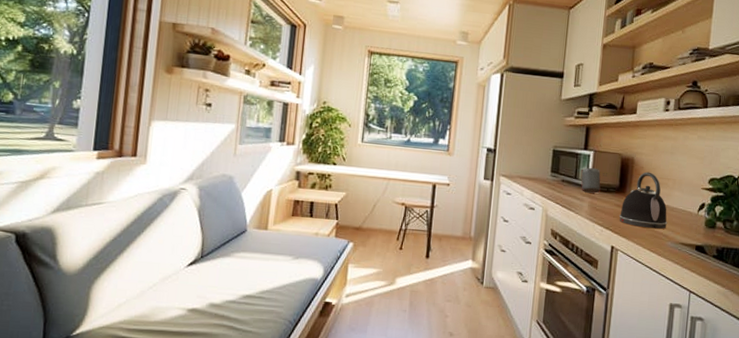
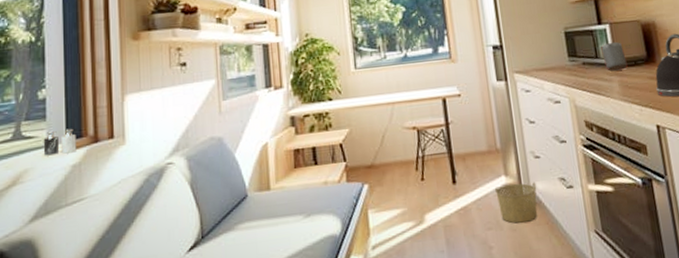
candle: none [71,138,103,162] -> present [43,128,77,156]
basket: none [461,268,497,302] -> present [495,182,537,224]

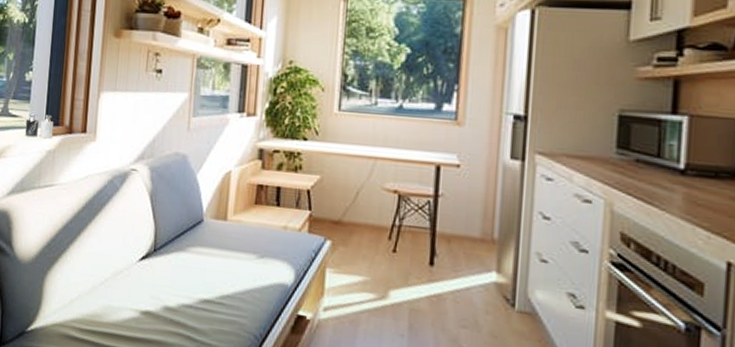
basket: present [495,182,537,224] -> none [480,282,536,333]
canister: present [597,40,631,72] -> none [660,138,715,182]

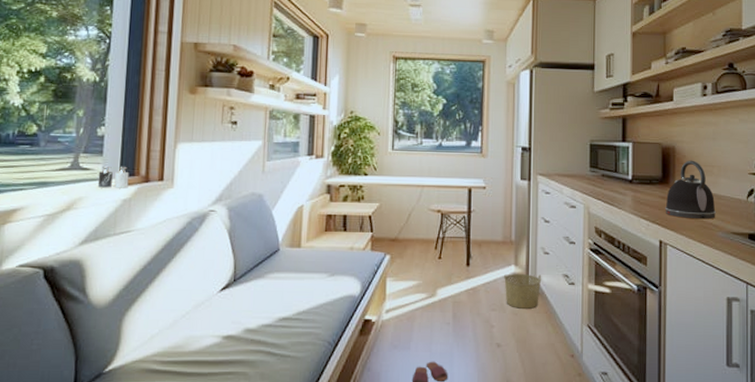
basket: none [480,282,536,333] -> present [504,273,542,309]

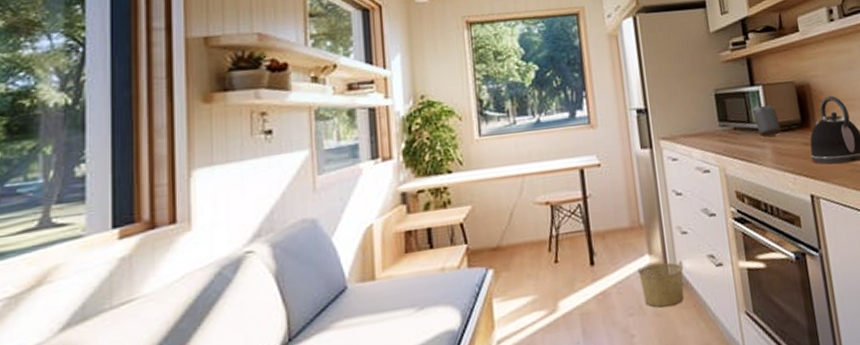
candle: present [97,165,129,189] -> none [81,212,126,248]
canister: none [617,158,649,188] -> present [749,103,785,138]

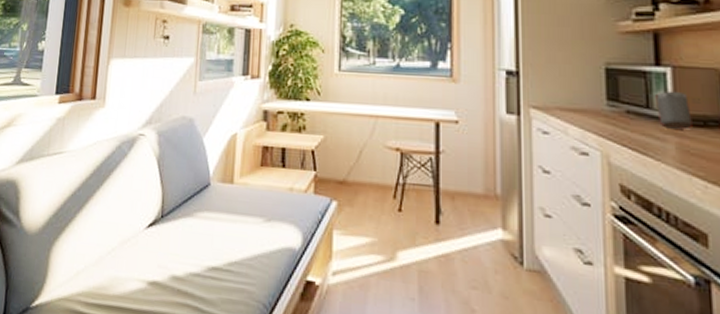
basket: present [638,260,684,308] -> none [488,240,543,293]

